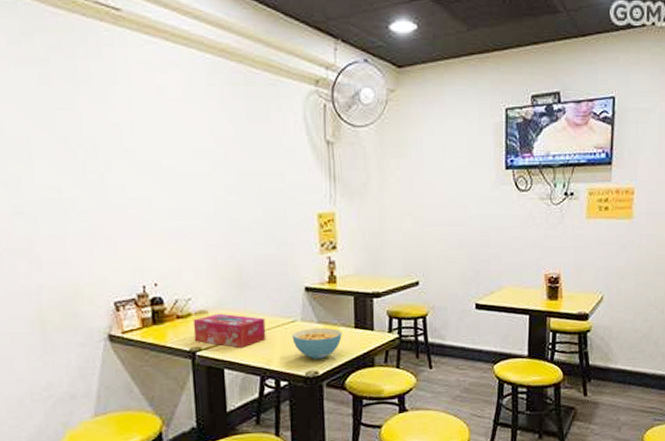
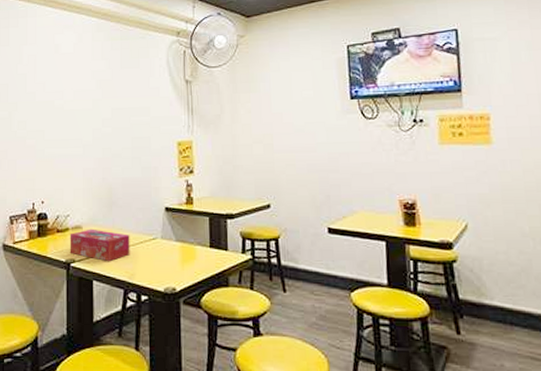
cereal bowl: present [292,327,342,359] -> none [153,245,198,276]

